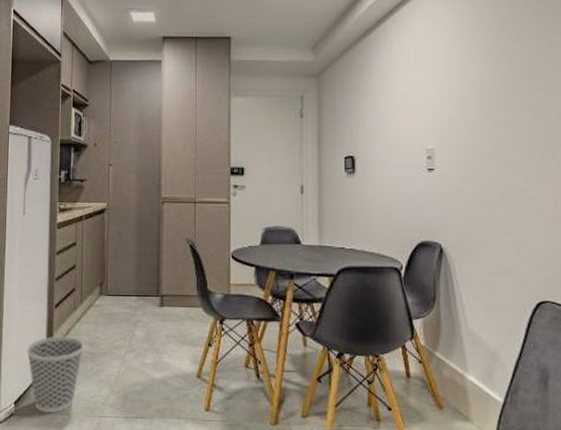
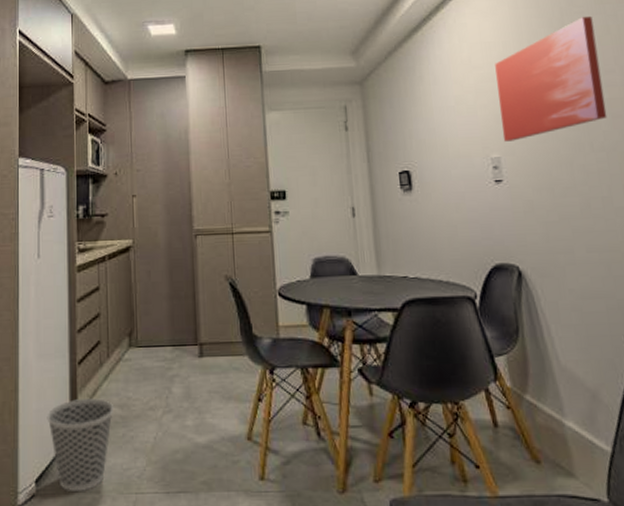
wall art: none [438,27,532,135] -> present [495,15,608,142]

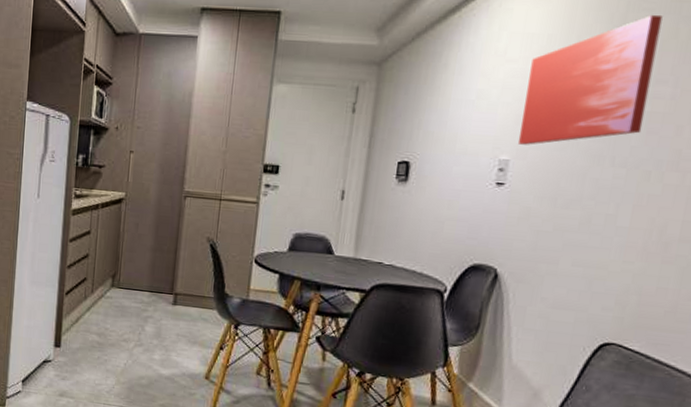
wastebasket: present [47,398,115,491] -> none [35,323,93,395]

